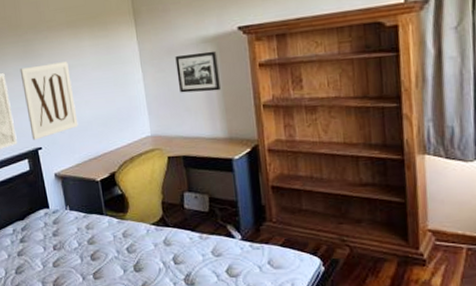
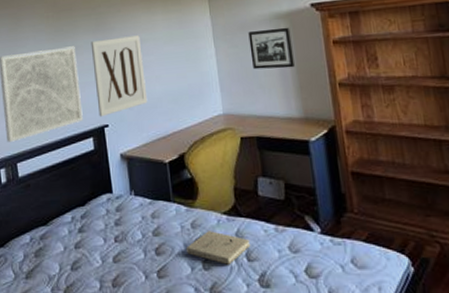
book: none [119,239,177,267] -> present [186,231,251,265]

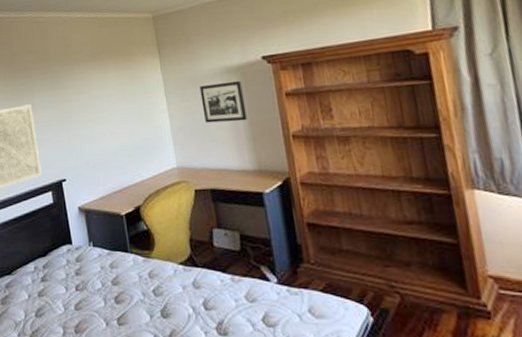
wall art: present [90,35,148,117] -> none [46,92,103,172]
book: present [186,231,251,265] -> none [145,280,208,313]

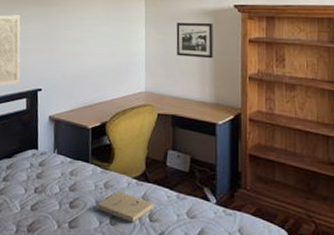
book: none [145,280,208,313] -> present [97,191,154,223]

